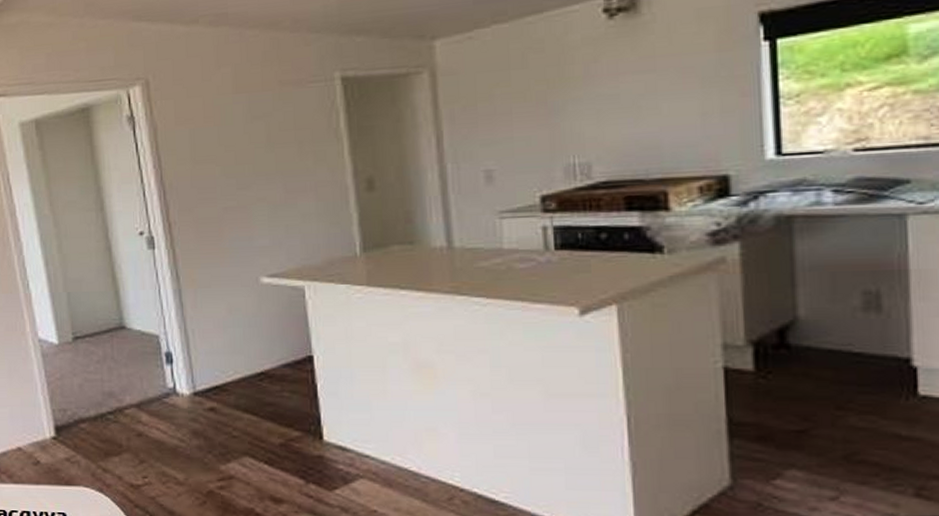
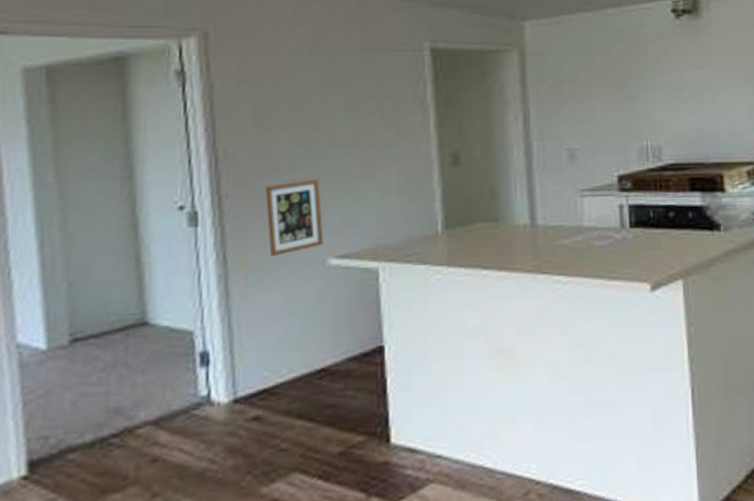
picture frame: none [204,206,256,275] -> present [265,178,324,257]

